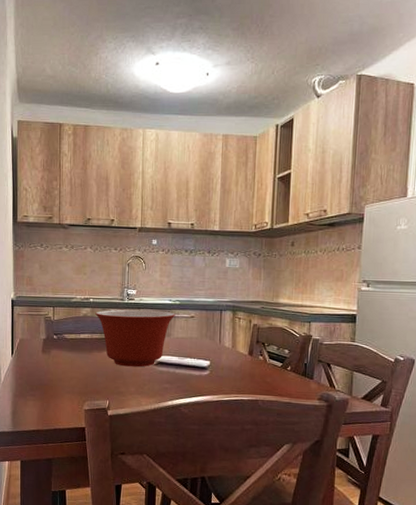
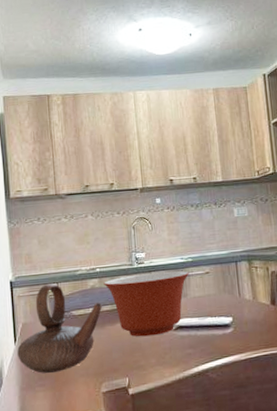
teapot: none [13,306,93,386] -> present [17,283,103,373]

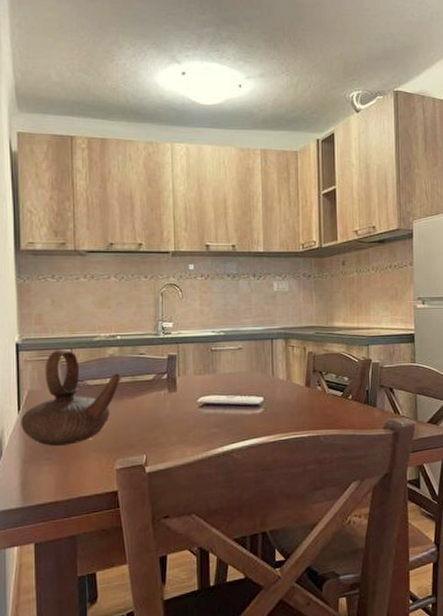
mixing bowl: present [104,271,189,337] -> none [124,344,220,413]

